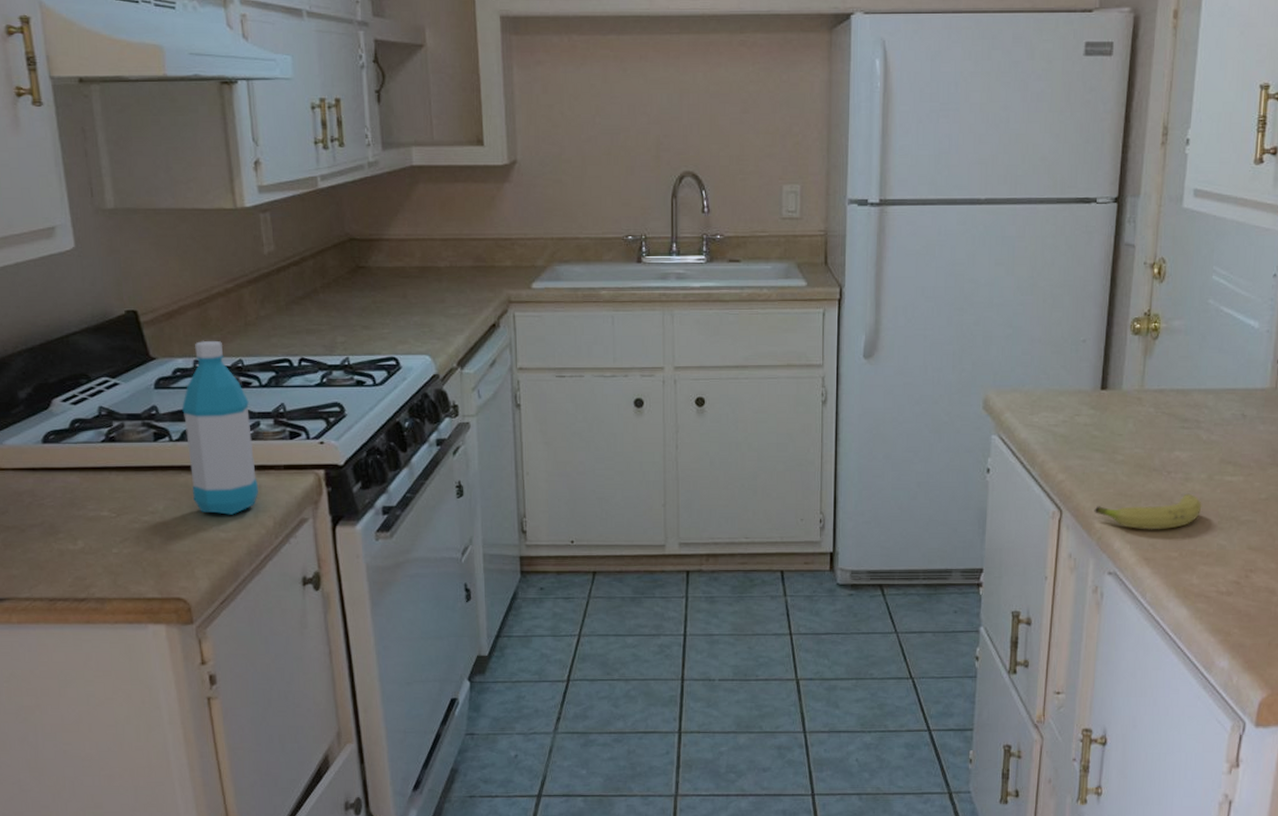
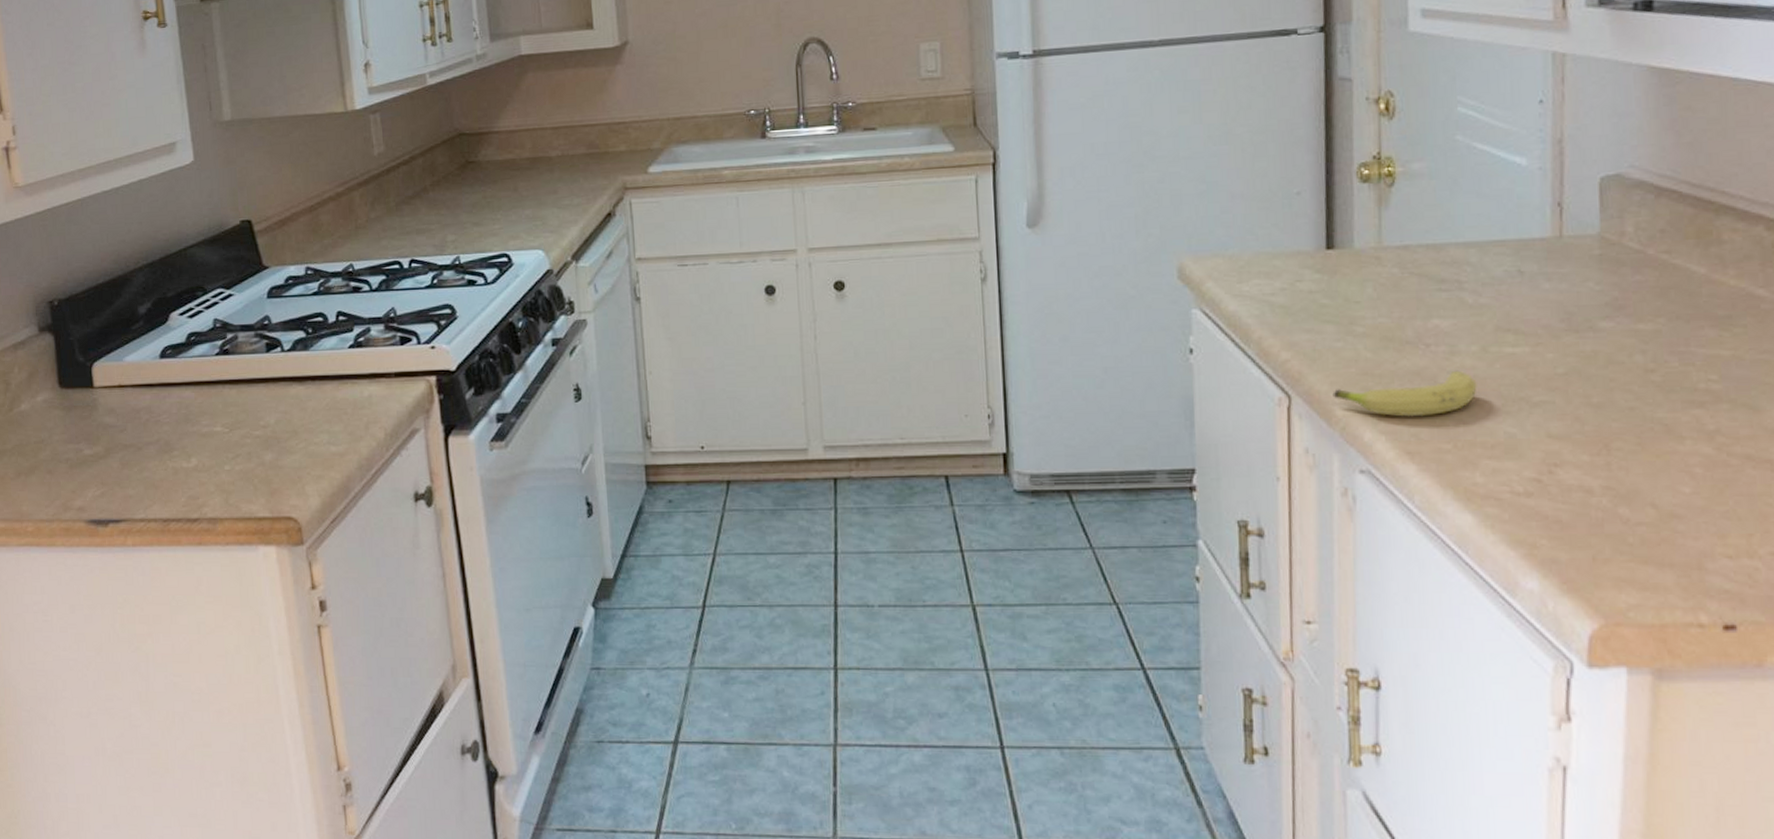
water bottle: present [182,340,259,515] -> none [294,245,370,427]

